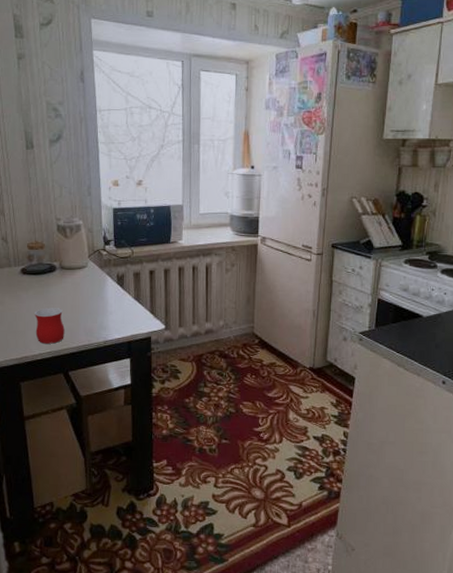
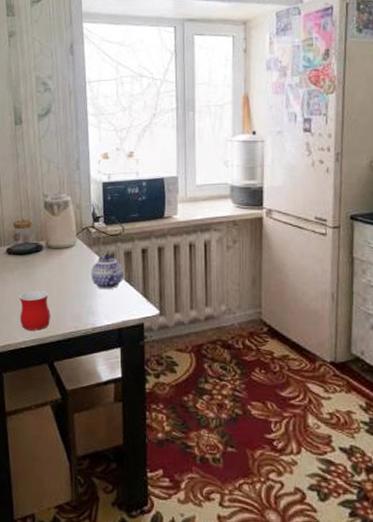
teapot: none [102,275,133,307] -> present [91,255,124,290]

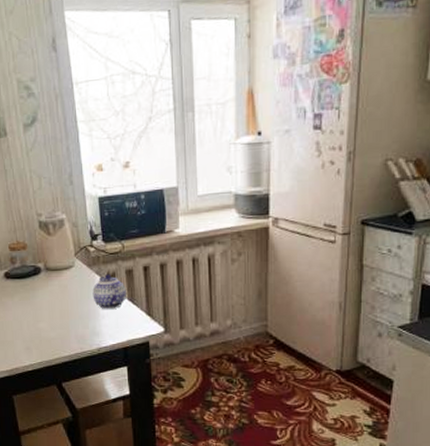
mug: present [19,290,50,331] -> none [22,314,55,354]

